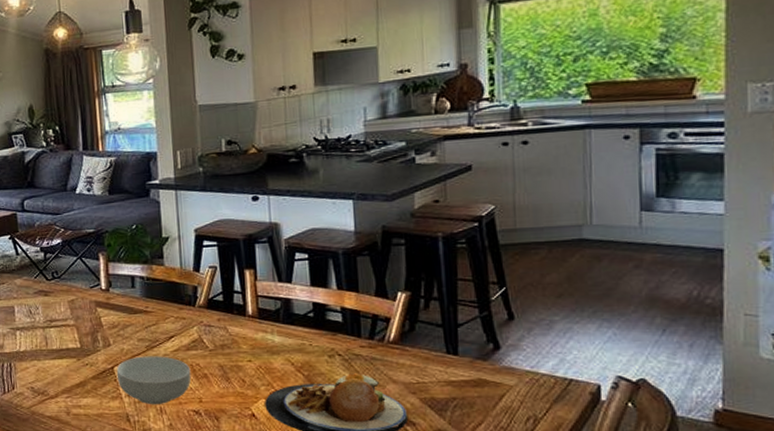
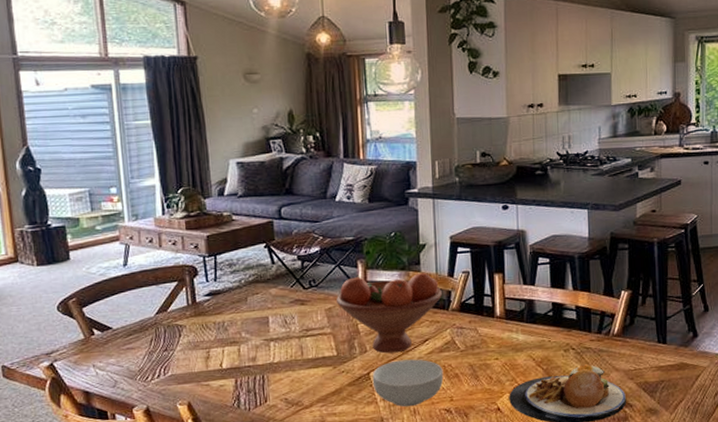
fruit bowl: none [79,266,189,349] -> present [337,272,443,354]

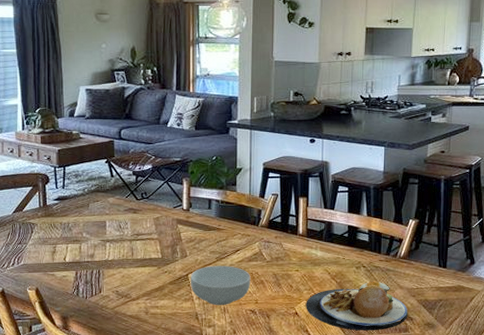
fruit bowl: present [337,272,443,354] -> none [164,192,254,259]

